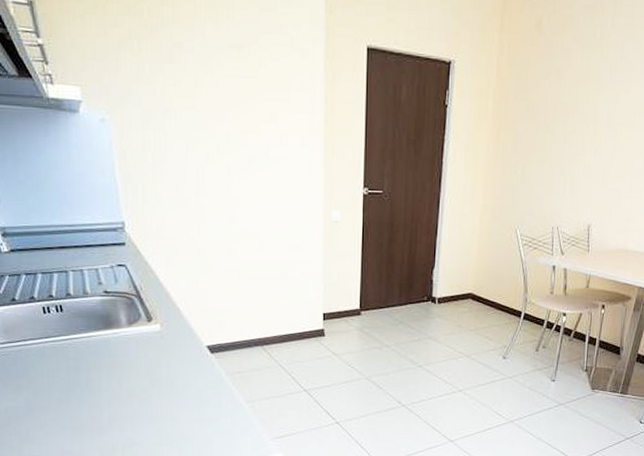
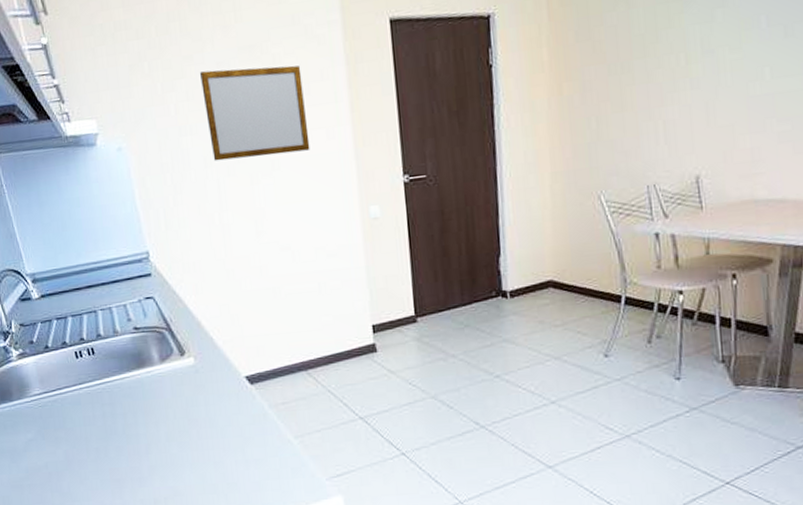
writing board: none [189,60,285,152] -> present [200,65,310,161]

